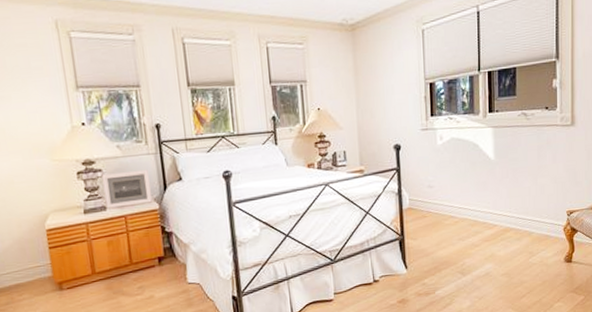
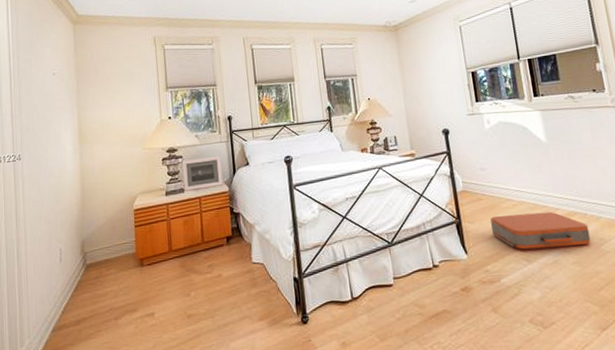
suitcase: none [432,228,521,264] -> present [490,211,591,250]

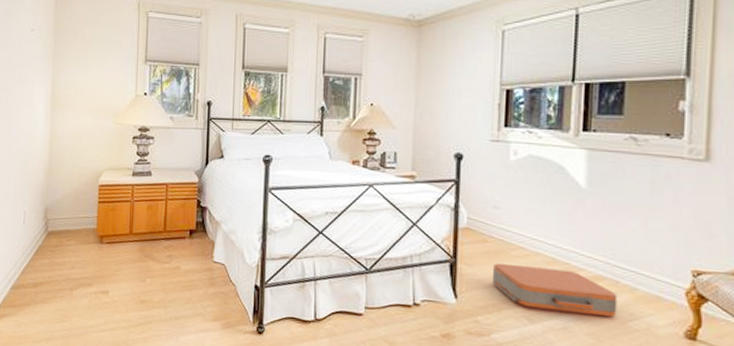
picture frame: present [182,155,223,191] -> none [152,142,194,176]

